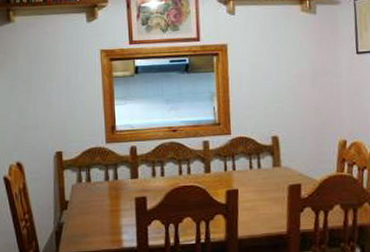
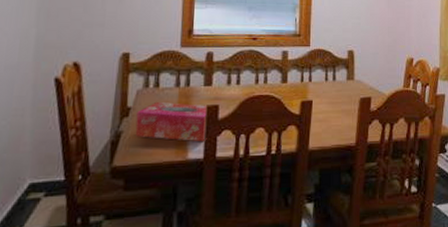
tissue box: none [74,195,139,232] -> present [135,102,207,142]

